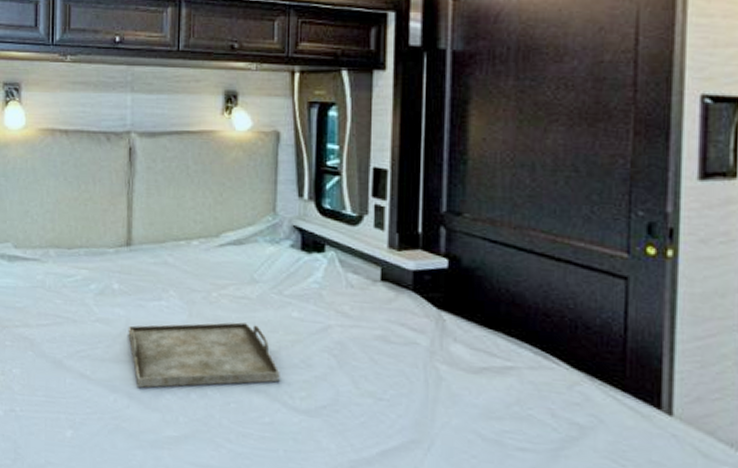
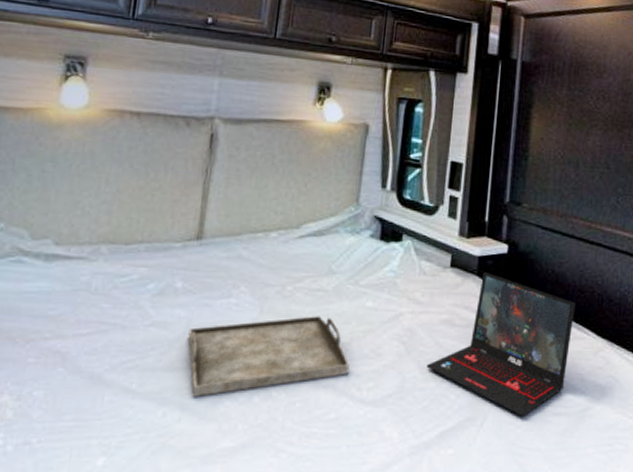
laptop: none [361,287,539,447] -> present [426,271,575,417]

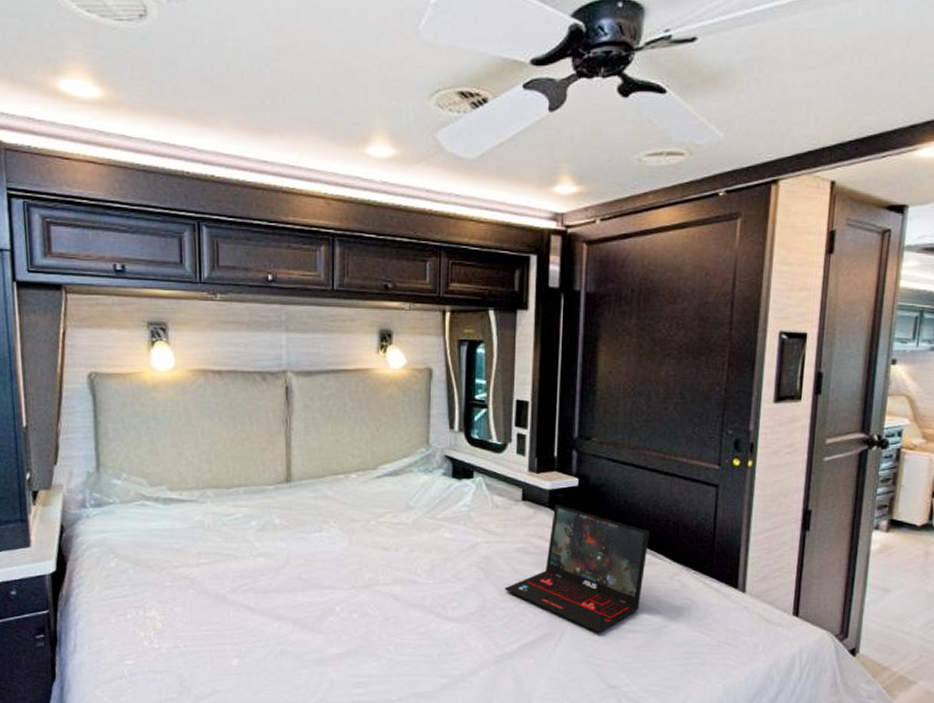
serving tray: present [187,316,350,397] -> none [290,546,434,613]

